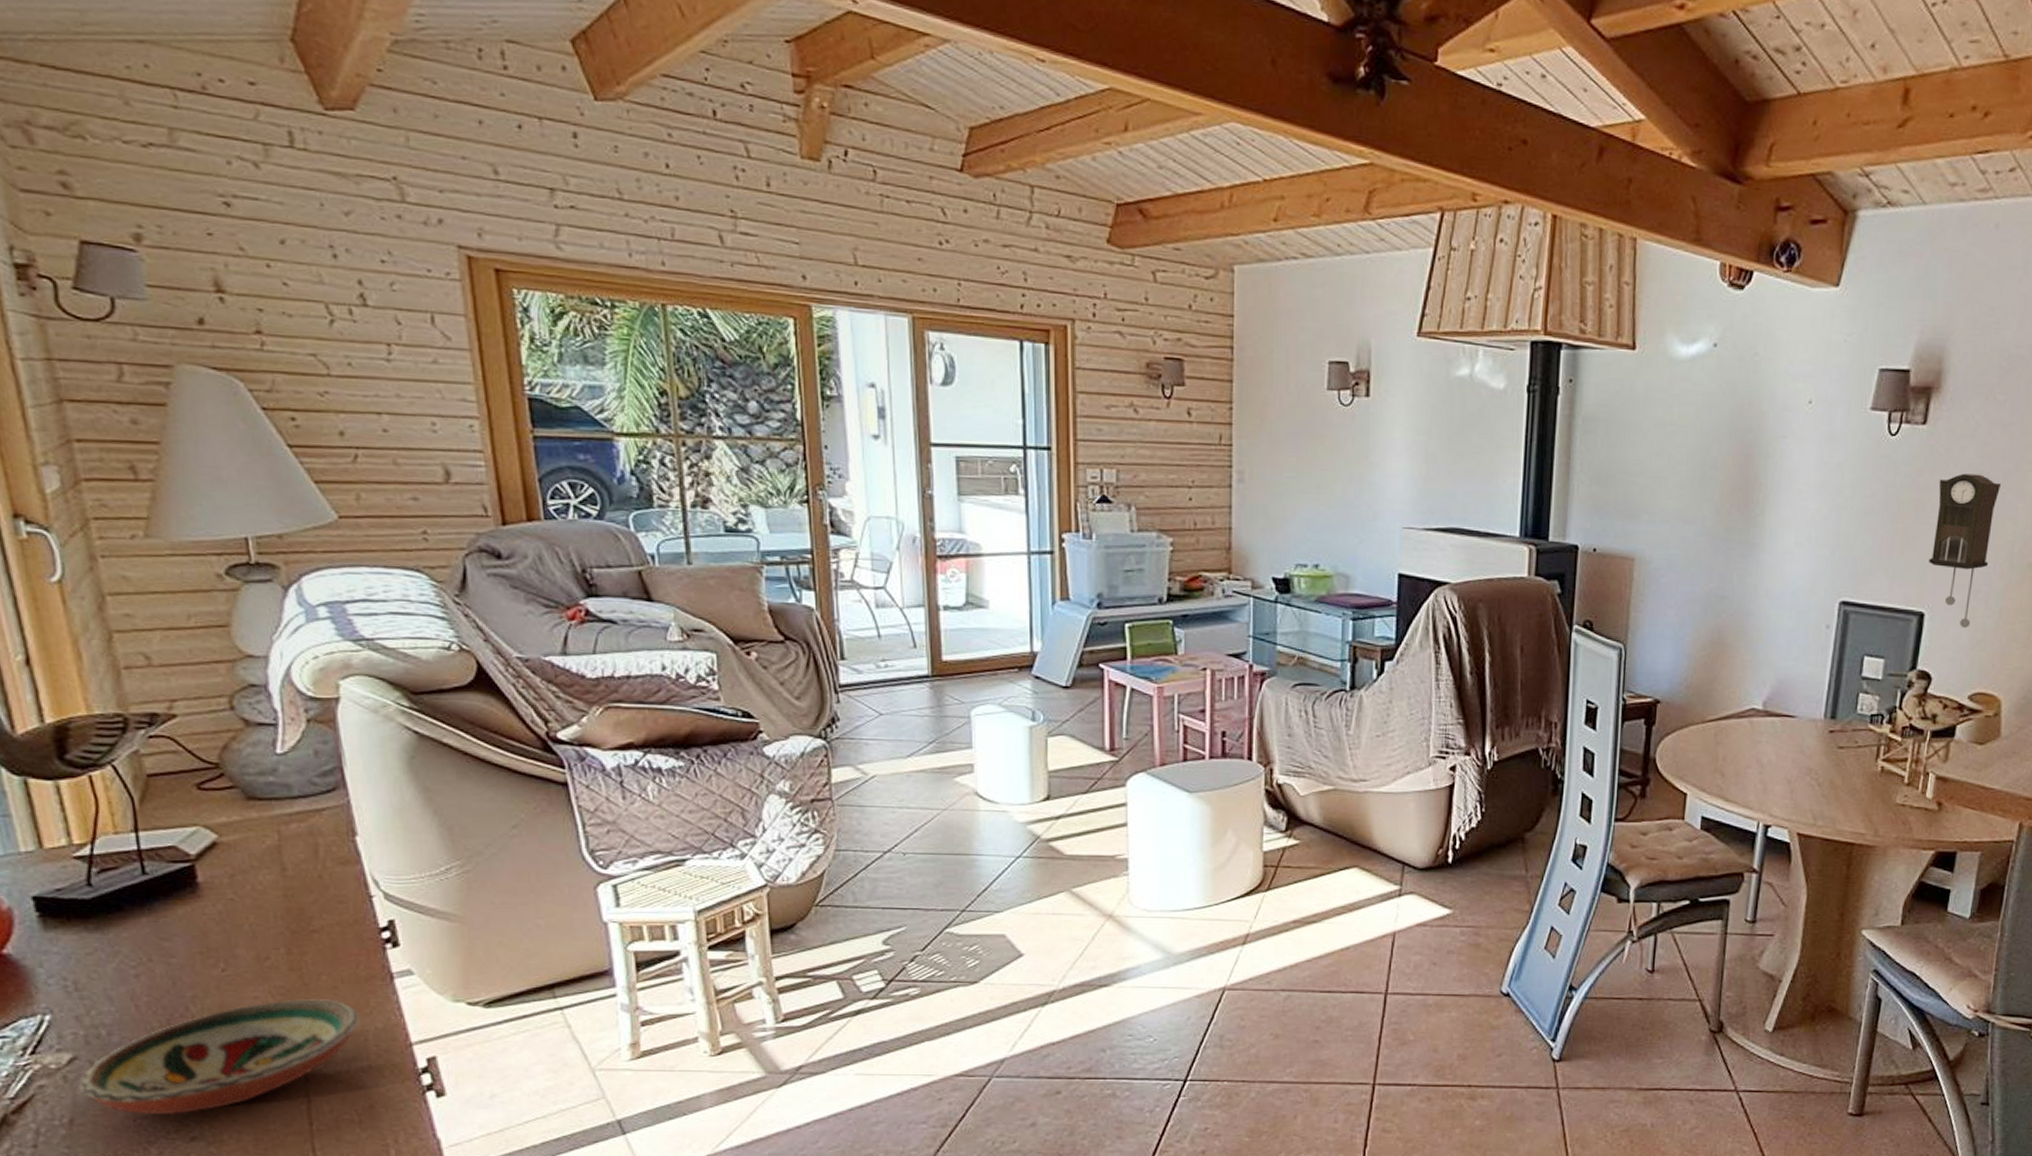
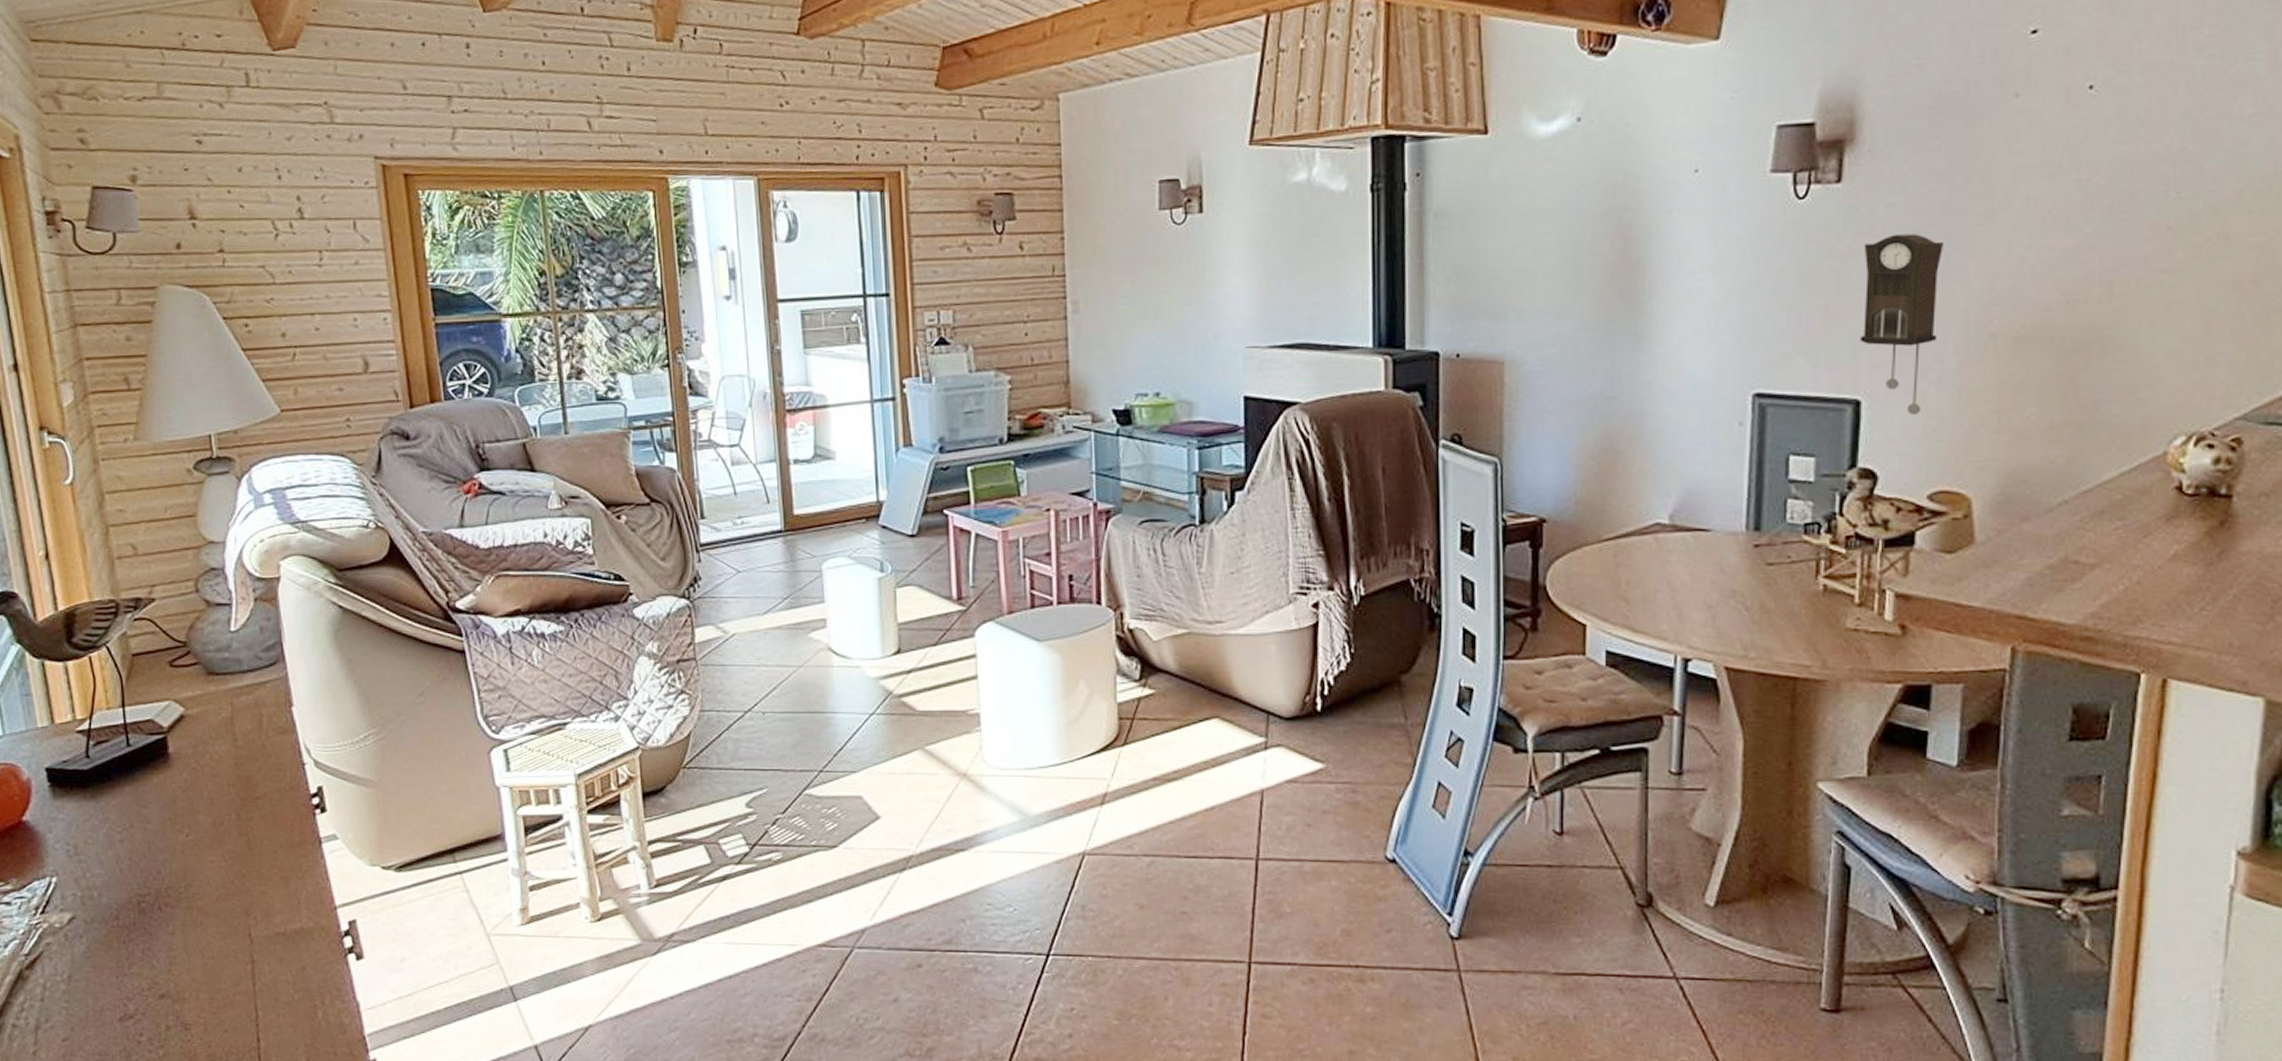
decorative bowl: present [78,998,360,1115] -> none [75,862,294,973]

